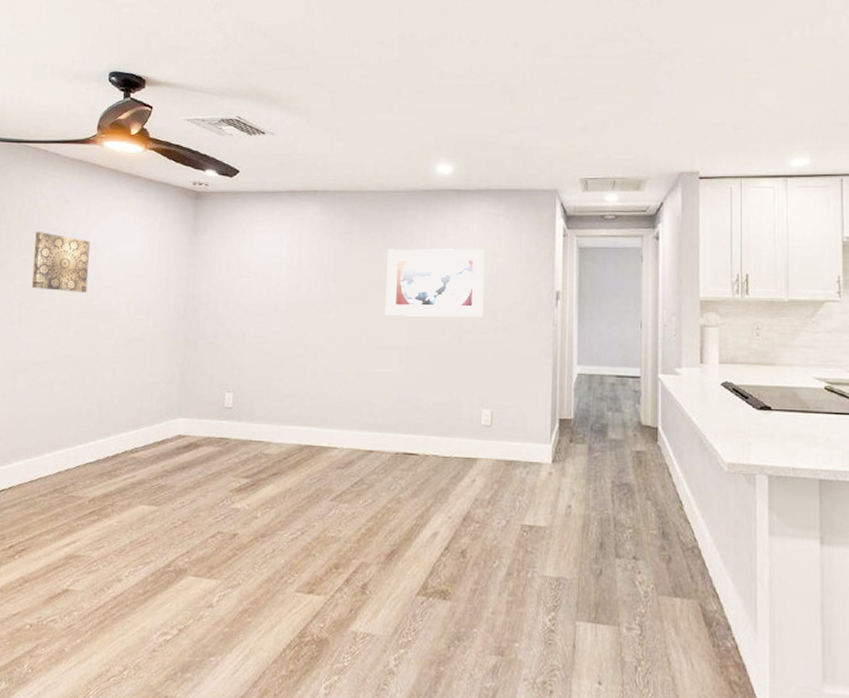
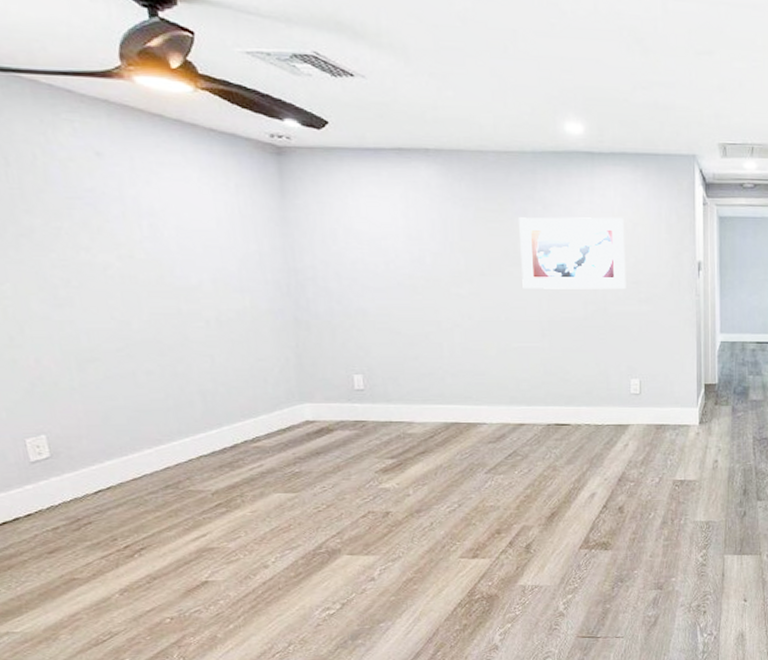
wall art: present [31,232,90,293] -> none [62,192,155,268]

